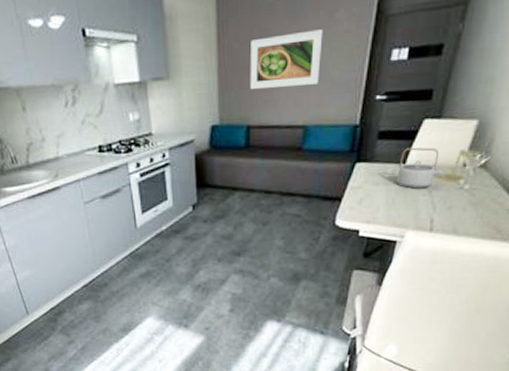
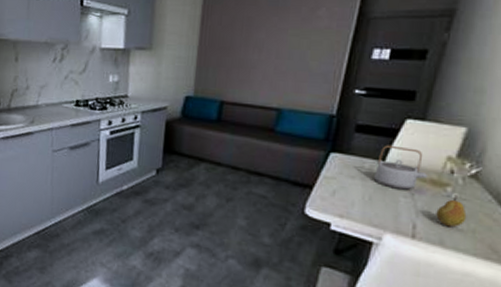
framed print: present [250,29,323,90] -> none [227,23,304,71]
fruit: none [450,186,476,216] -> present [436,195,467,228]

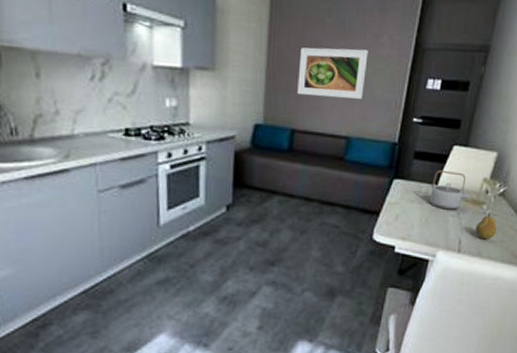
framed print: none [227,23,304,71] -> present [297,47,368,99]

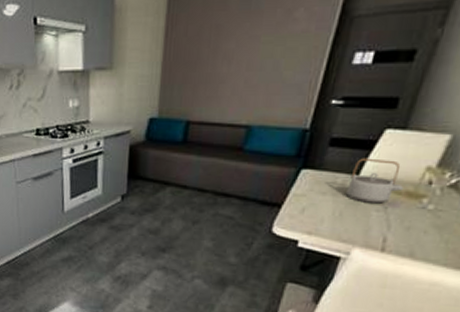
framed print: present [297,47,368,99] -> none [194,28,278,86]
fruit: present [475,211,497,240] -> none [408,206,441,239]

